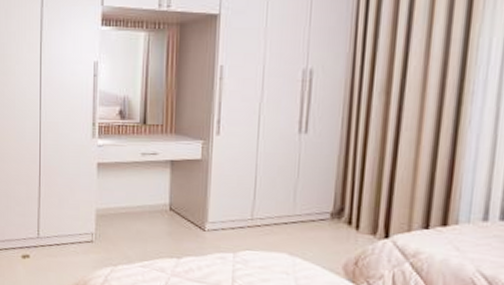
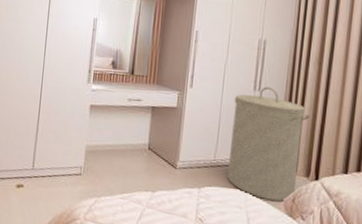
laundry hamper: none [270,127,375,266] -> present [228,87,310,202]

